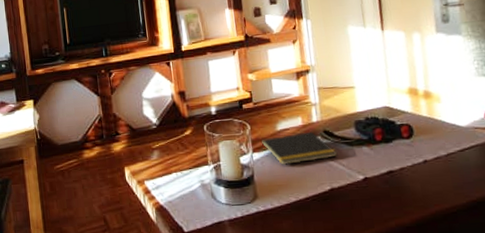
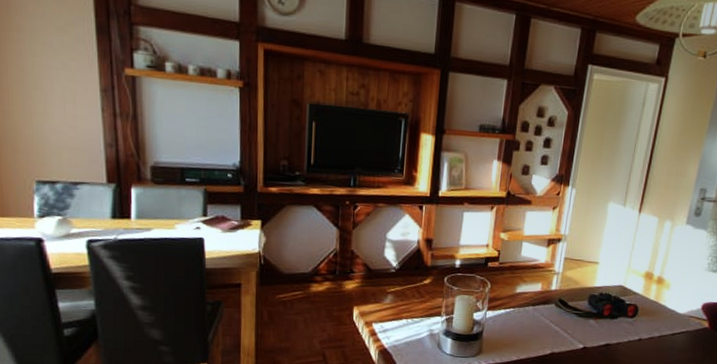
notepad: present [260,131,338,165] -> none [495,298,566,326]

